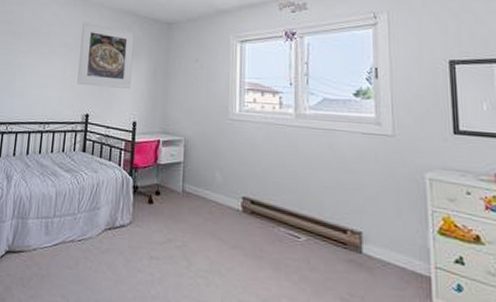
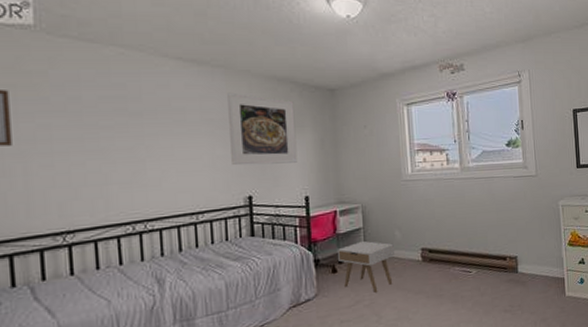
nightstand: none [156,175,213,235] -> present [338,240,394,292]

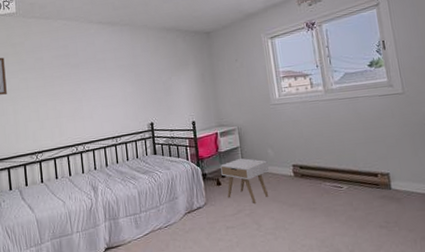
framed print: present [227,92,298,166] -> none [132,43,185,99]

